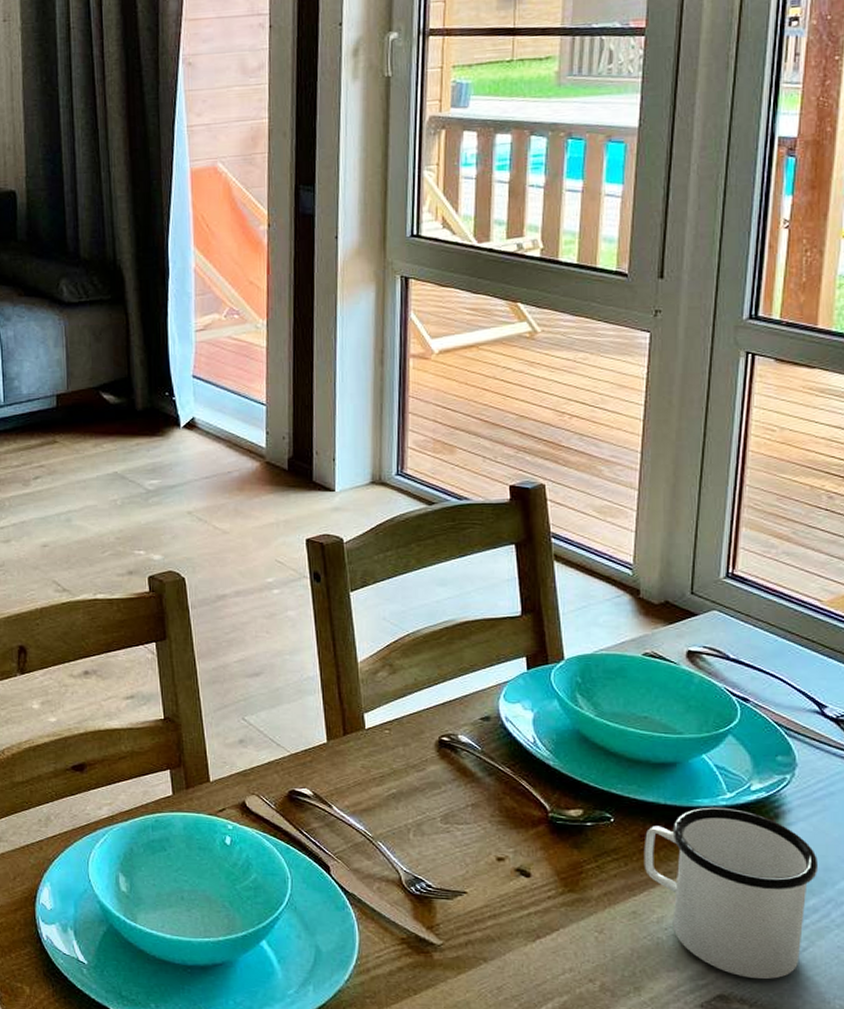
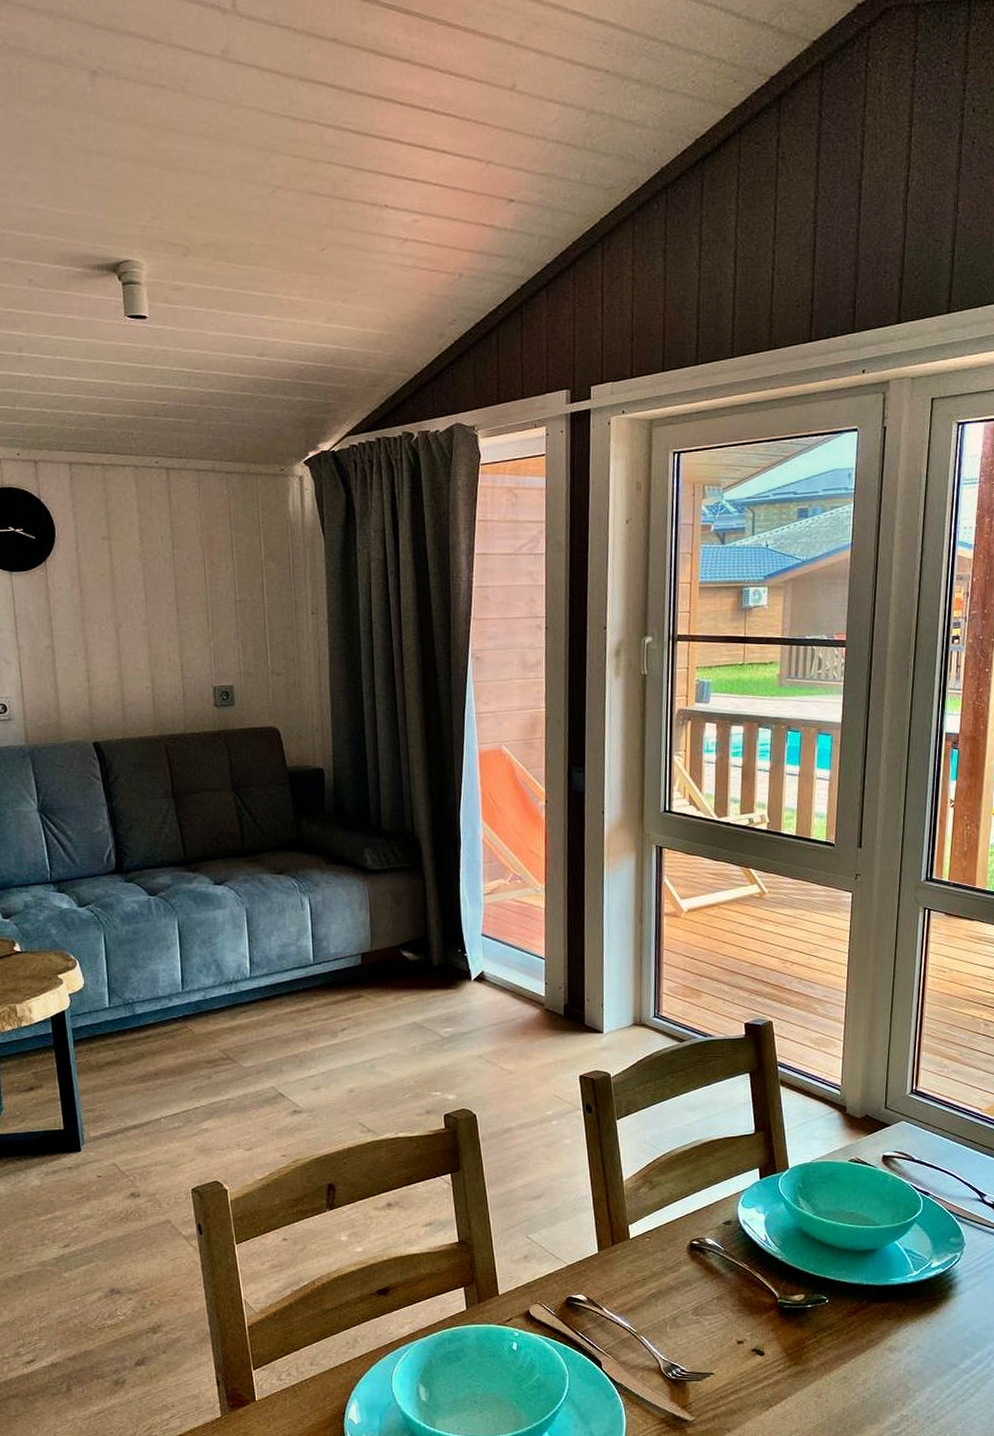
mug: present [643,807,817,979] -> none [851,1283,981,1423]

